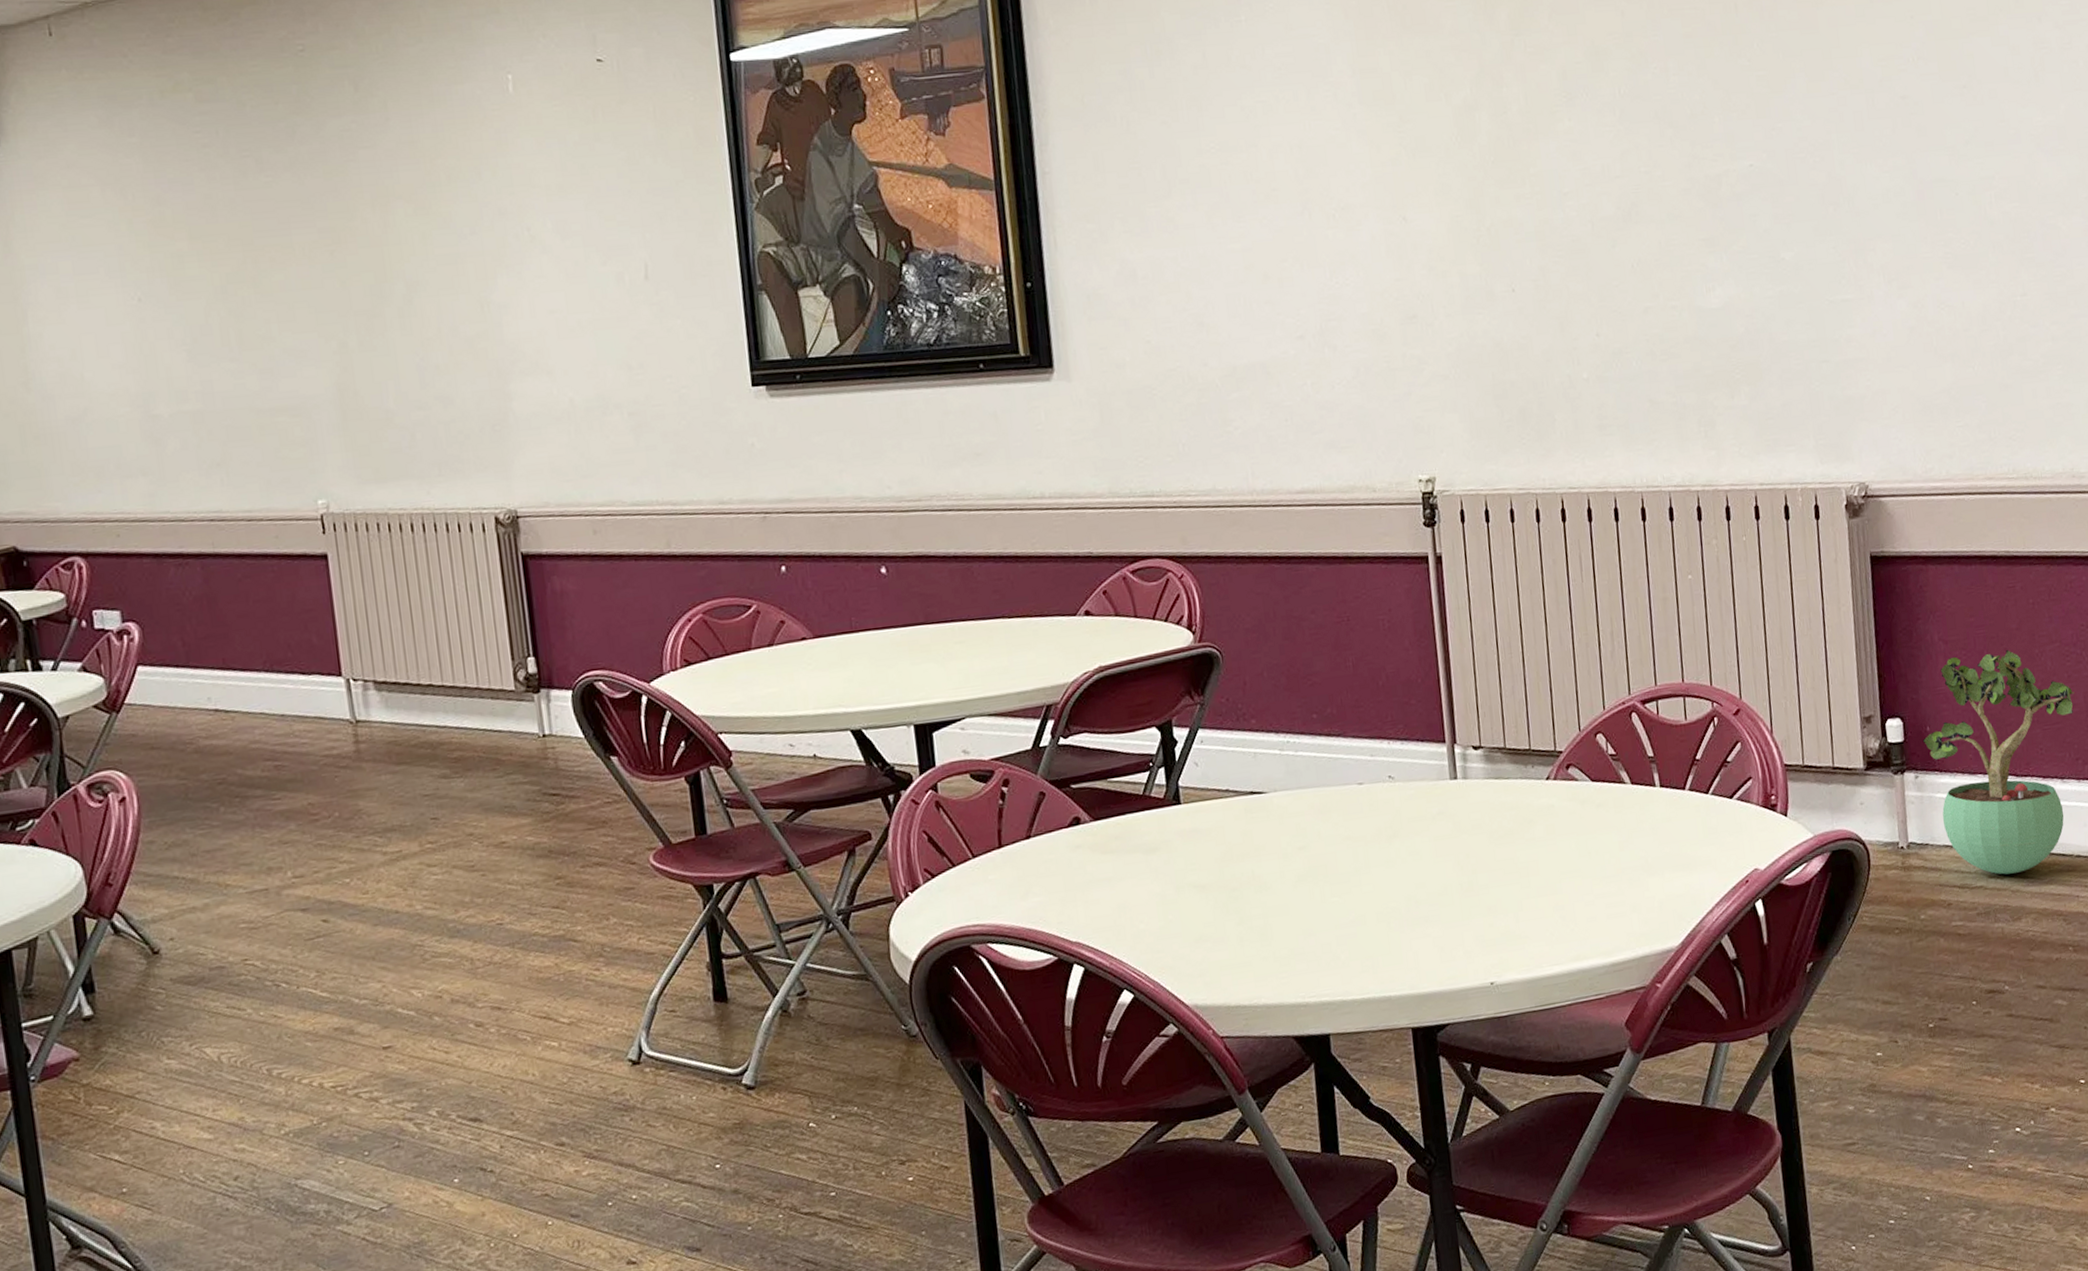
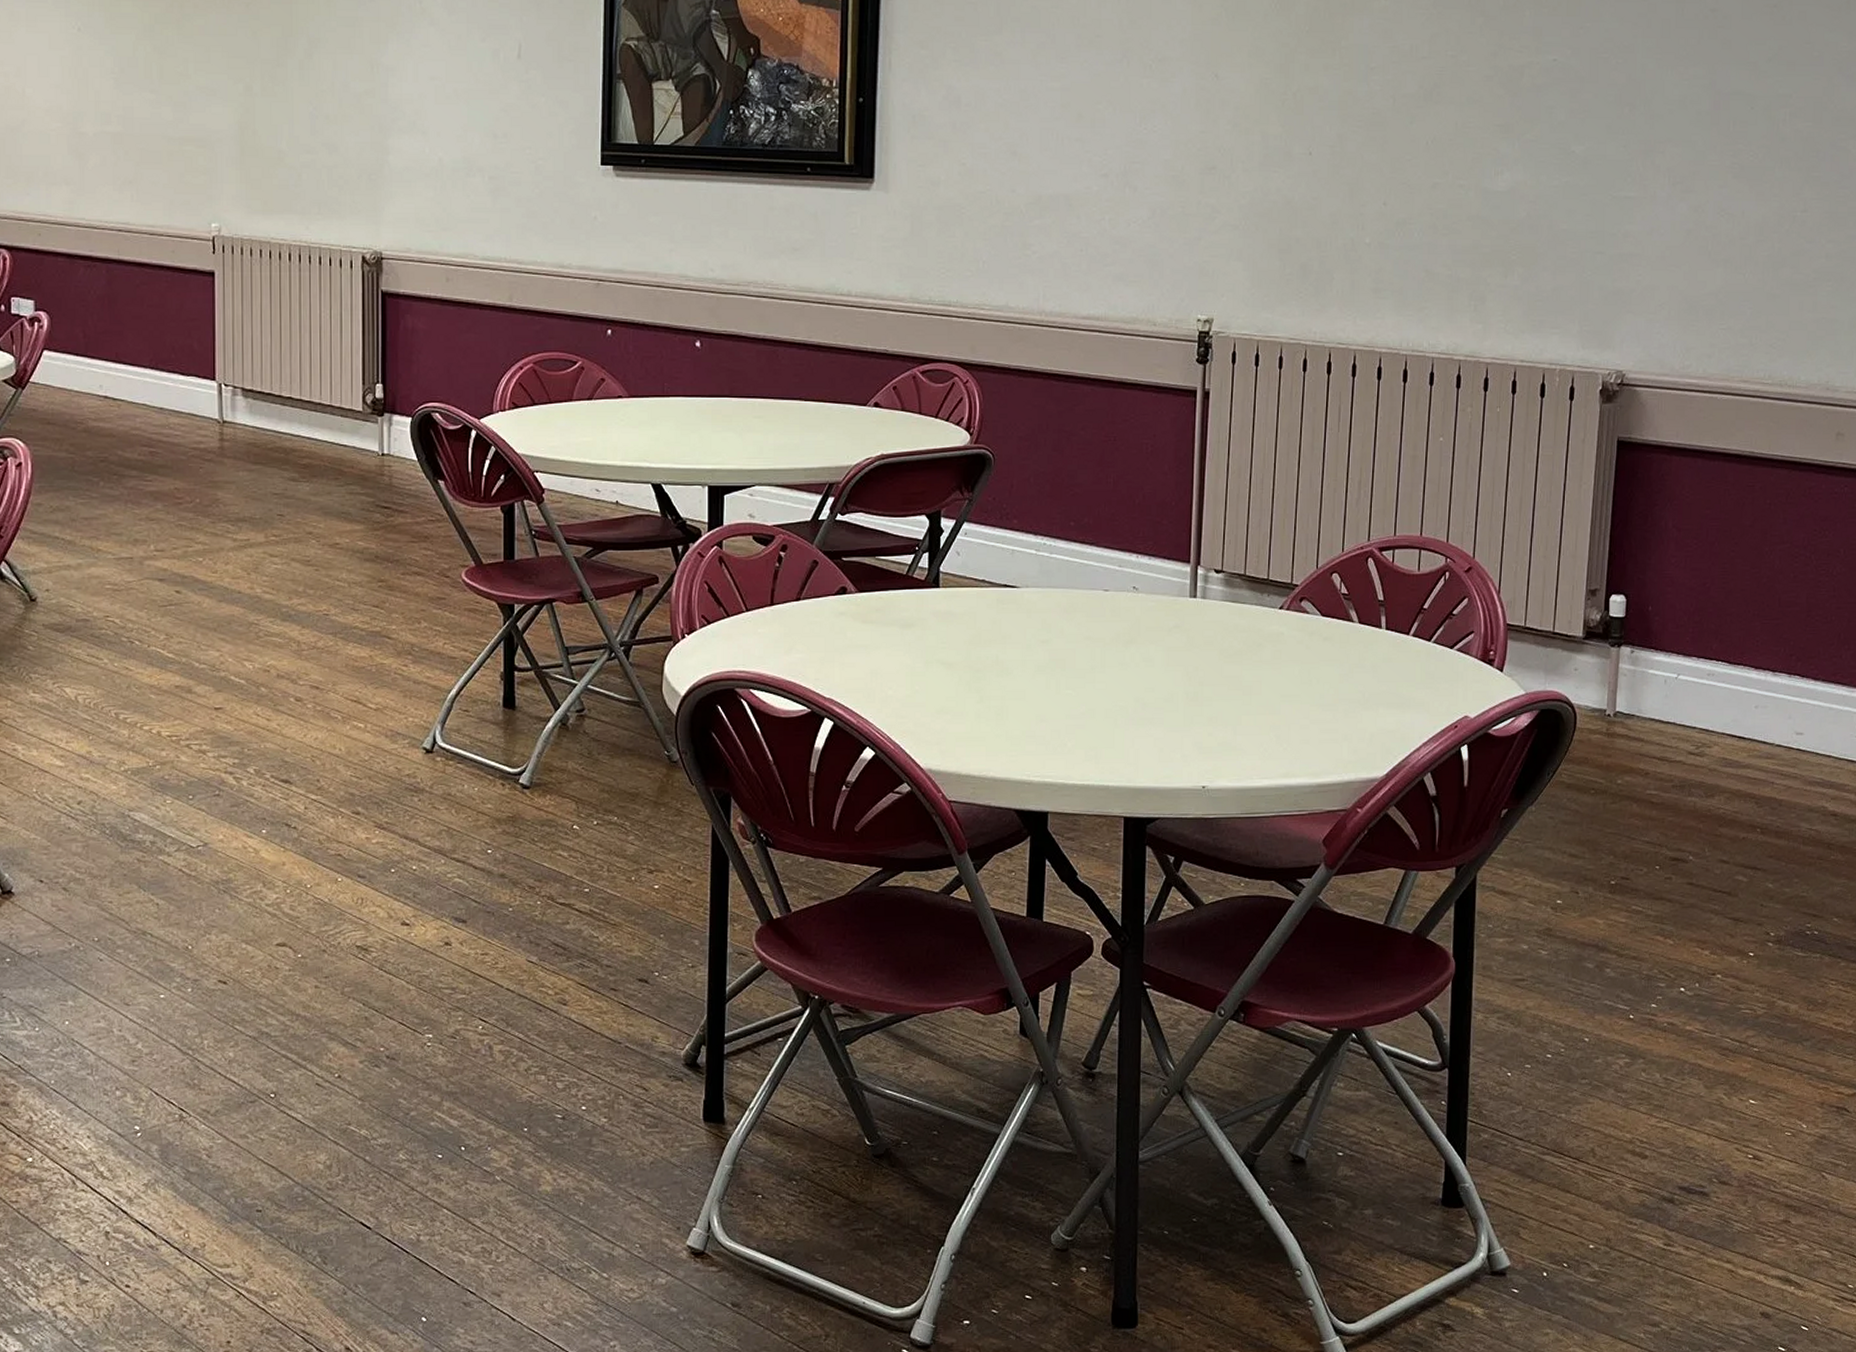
potted plant: present [1922,650,2075,875] -> none [1643,544,1798,753]

